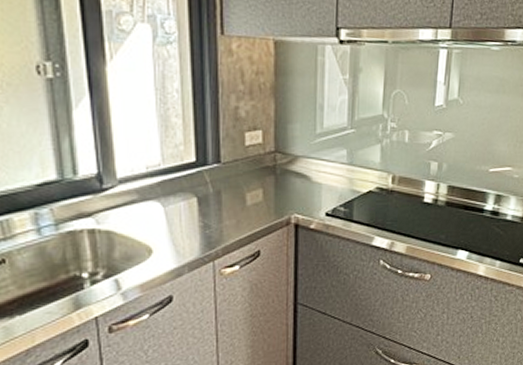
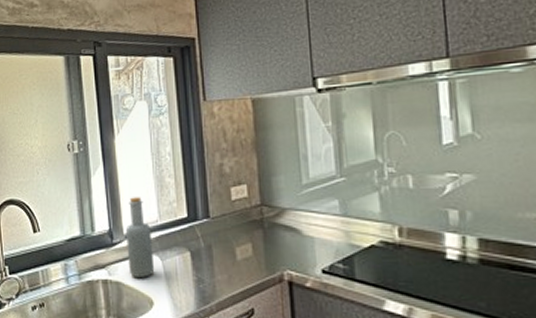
bottle: none [119,137,155,225] -> present [125,197,155,277]

